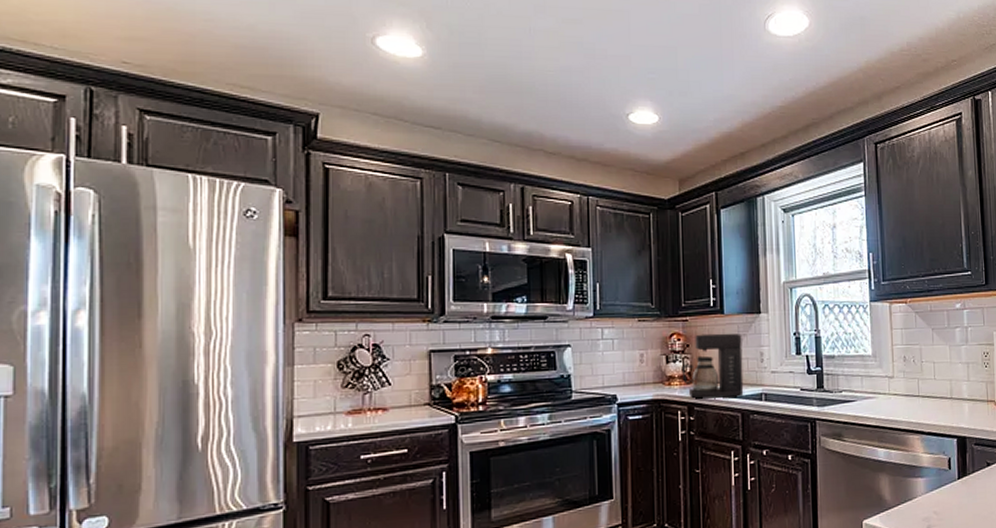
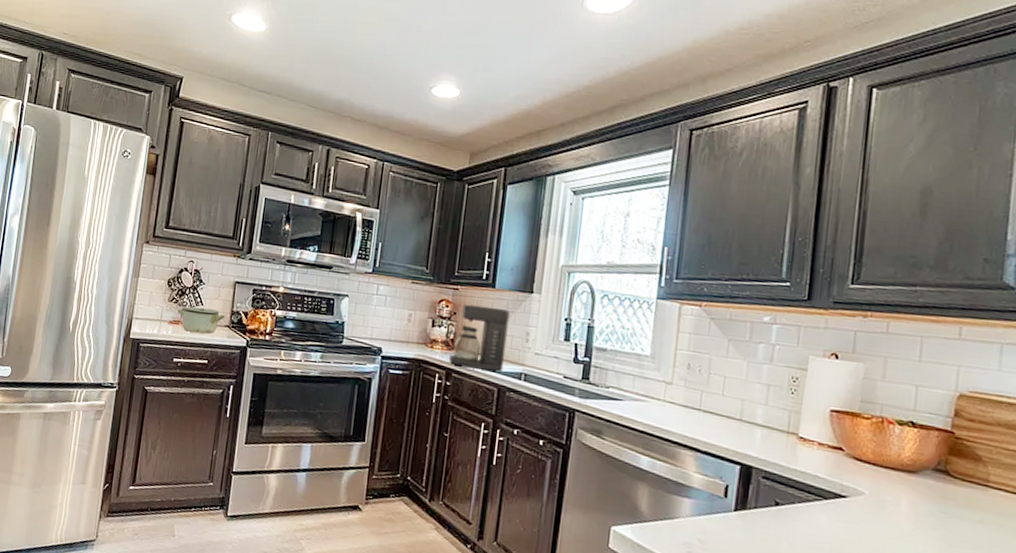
cooking pot: none [357,387,422,420] -> present [177,306,225,334]

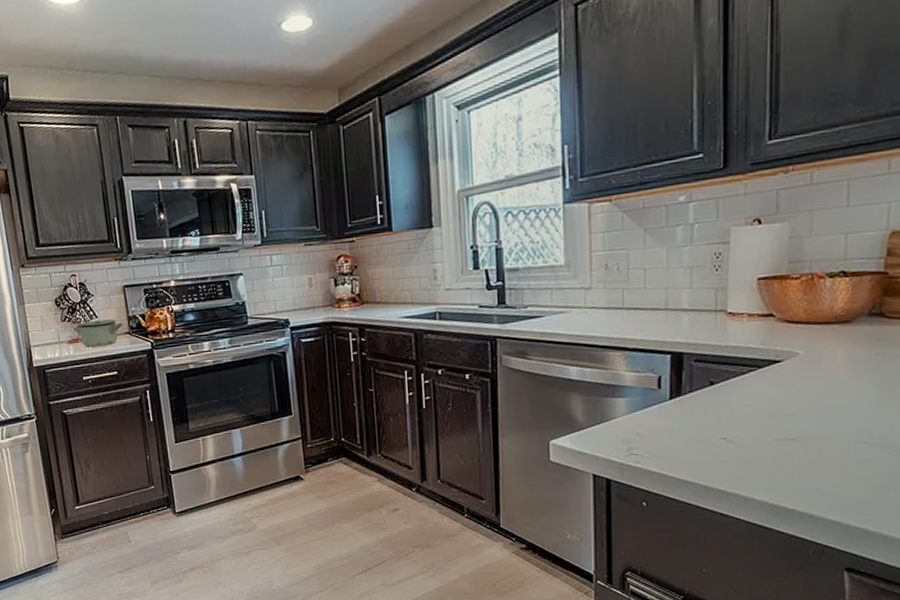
coffee maker: present [444,304,510,372] -> none [350,250,416,321]

